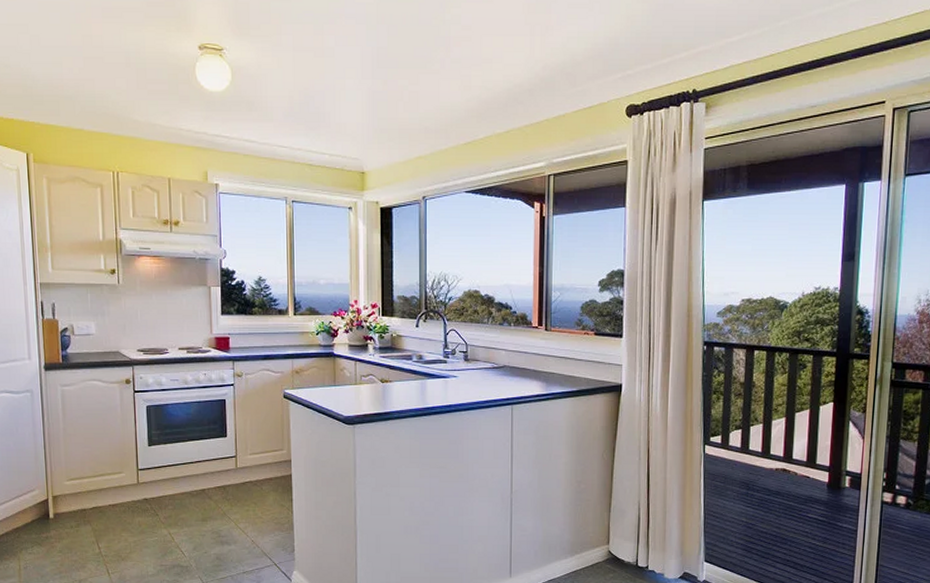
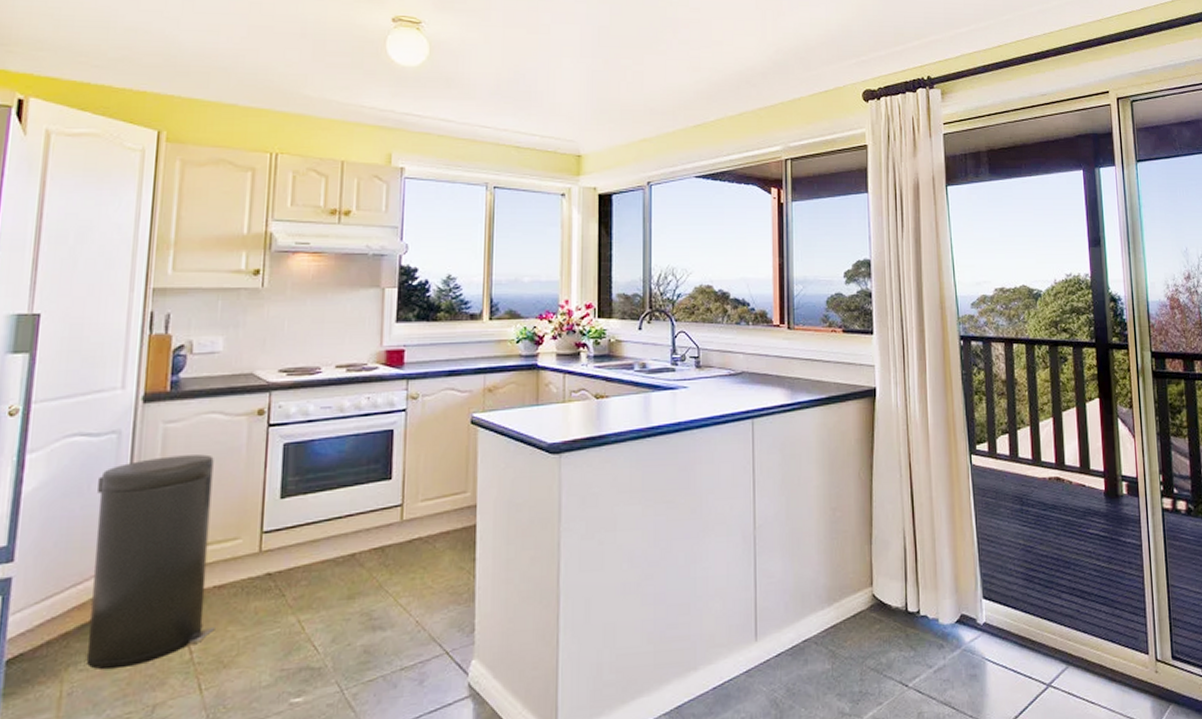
pedal bin: none [23,411,114,555] -> present [86,454,215,670]

